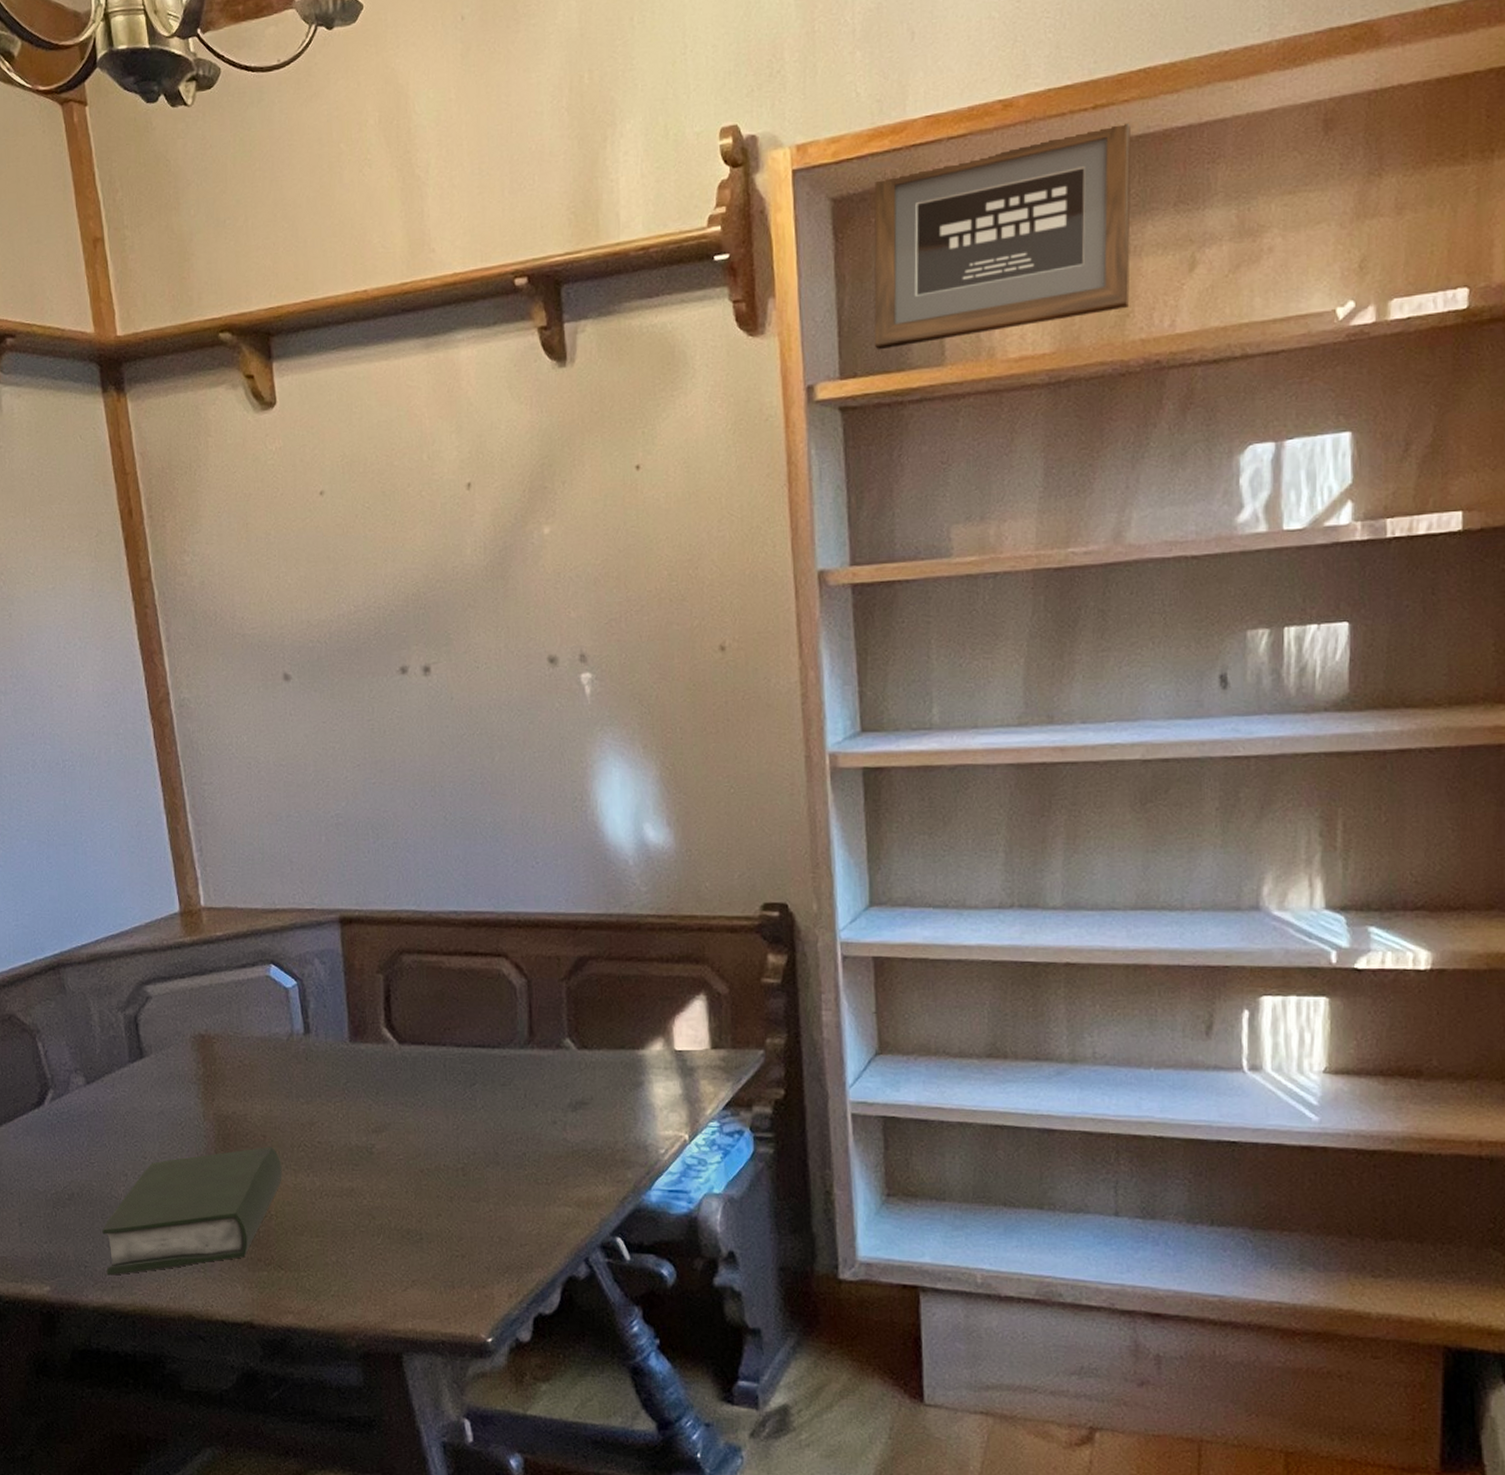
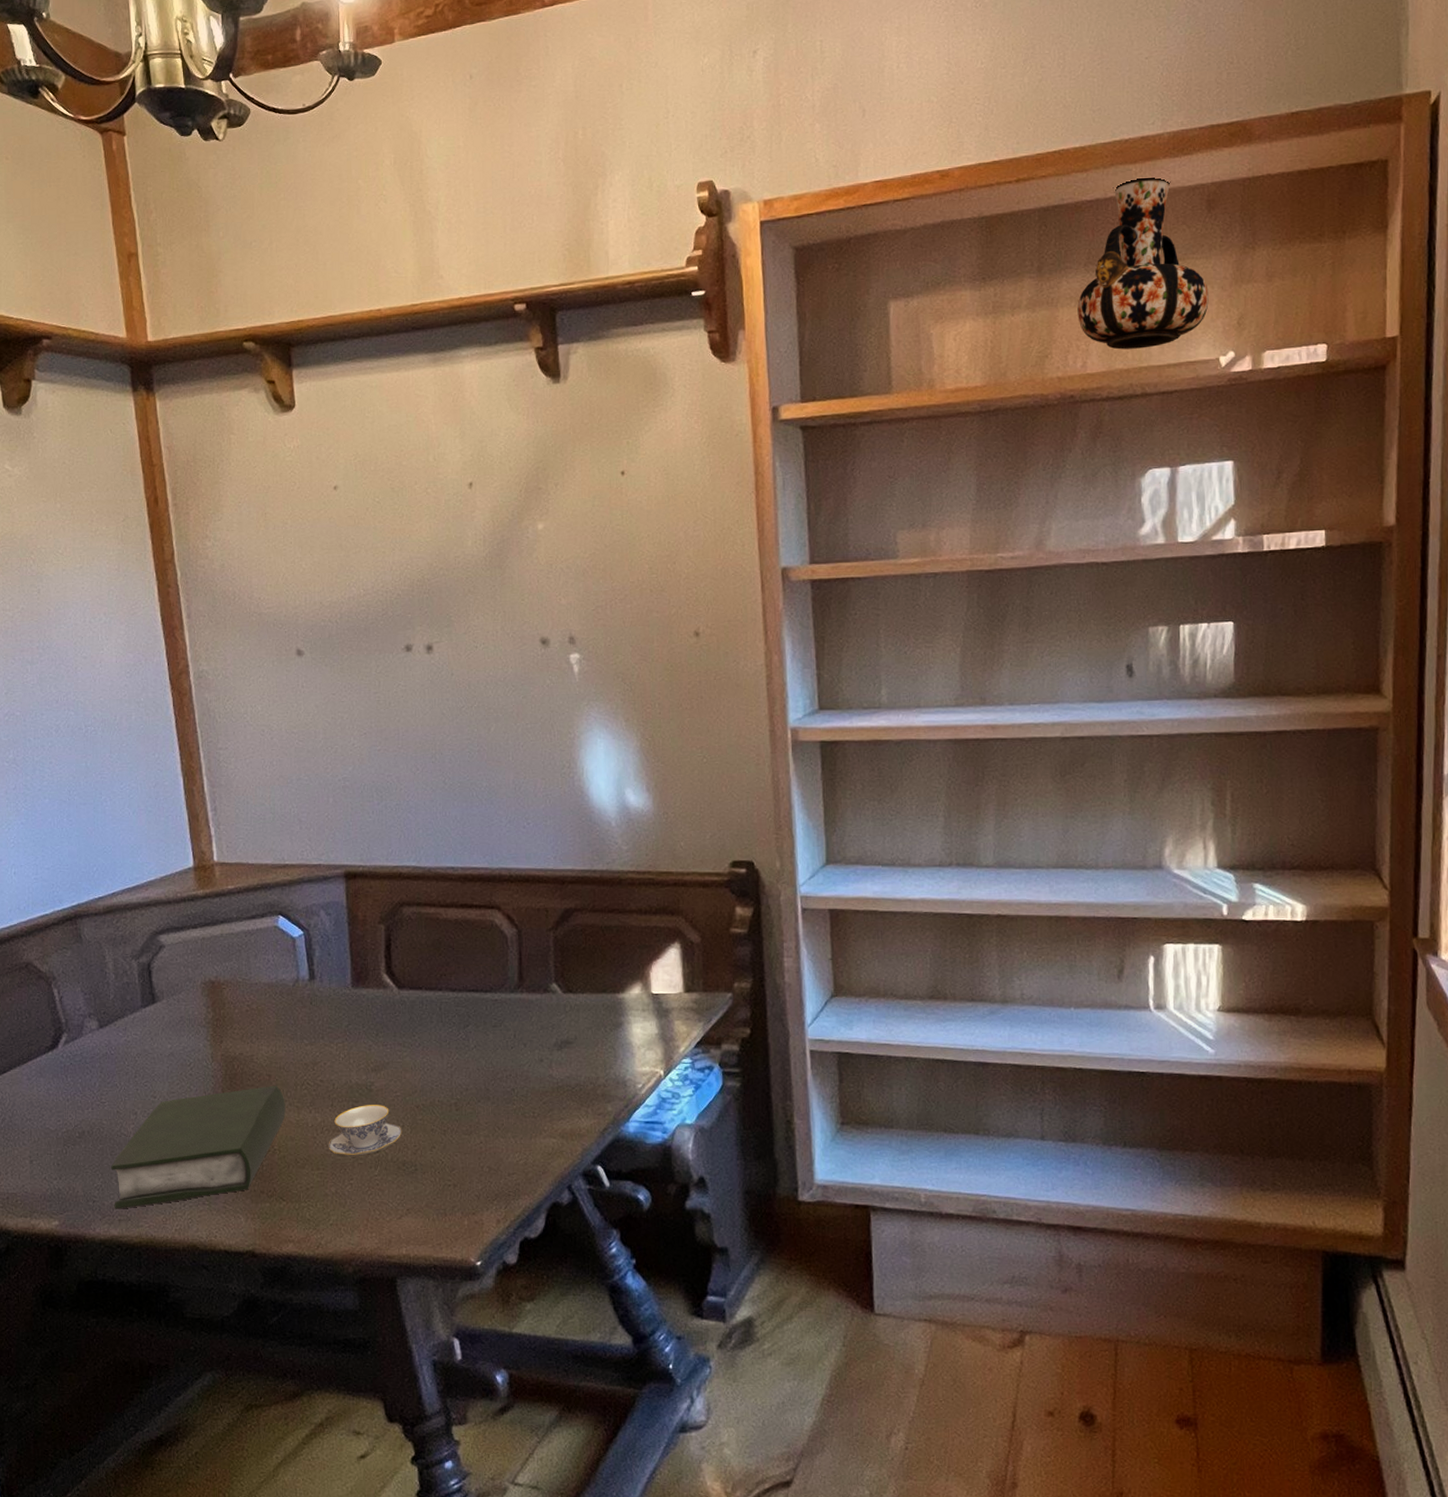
teacup: none [327,1169,406,1224] -> present [328,1105,402,1157]
picture frame: present [874,121,1132,350] -> none [830,193,1049,379]
decorative vase: none [1165,96,1324,304] -> present [1077,178,1209,350]

